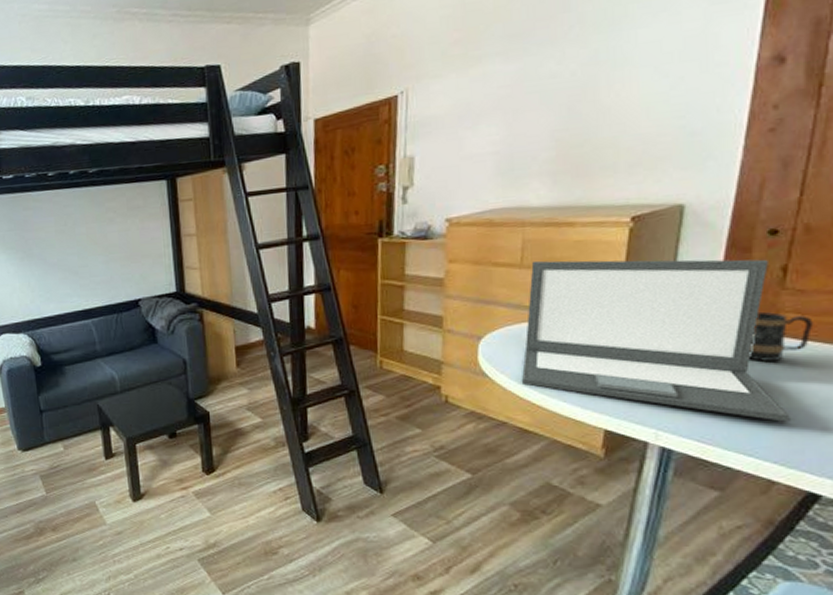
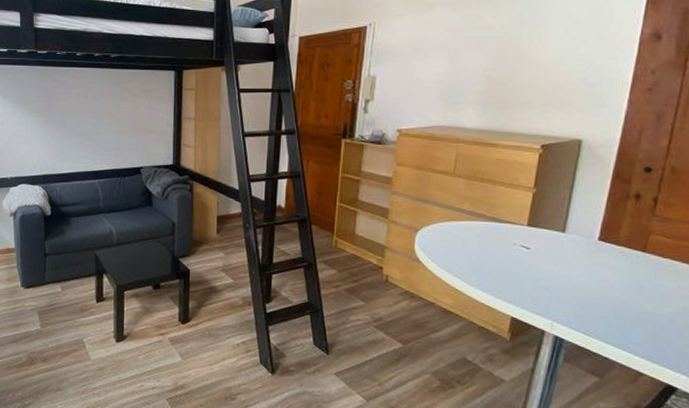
laptop: present [521,259,790,422] -> none [447,171,656,324]
mug: present [748,311,814,363] -> none [625,232,676,274]

